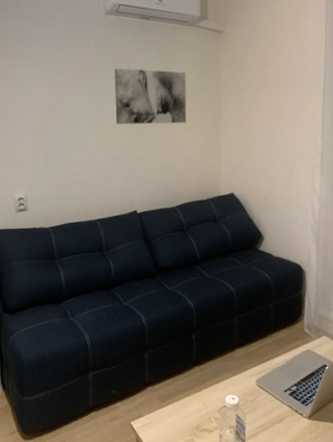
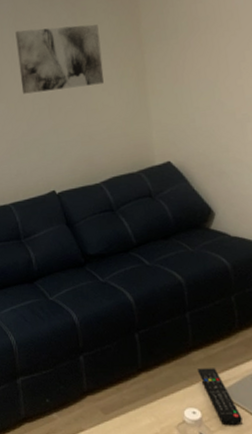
remote control: none [238,362,269,407] -> present [197,368,242,425]

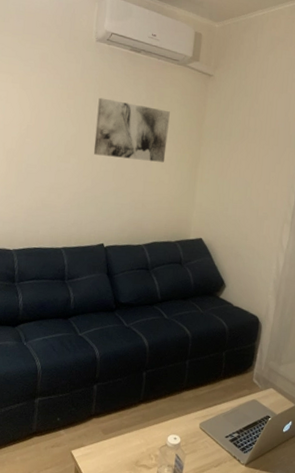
remote control: present [197,368,242,425] -> none [184,405,210,450]

